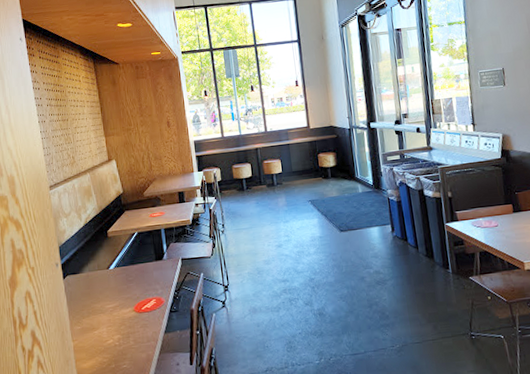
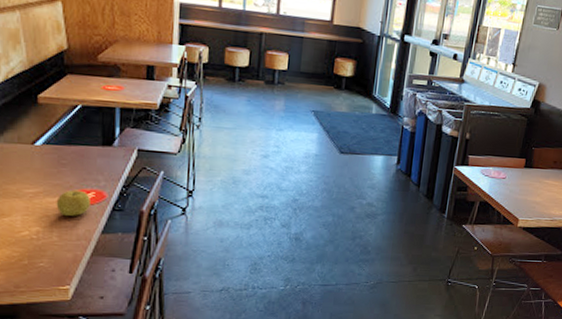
fruit: none [129,299,154,323] -> present [56,189,90,217]

